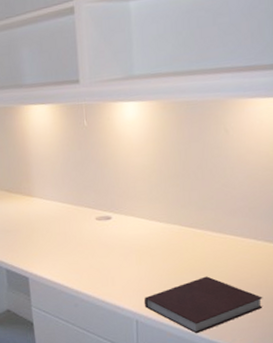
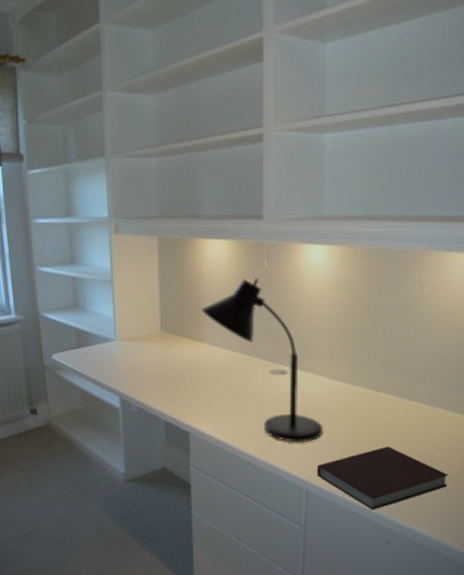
desk lamp: none [30,136,147,280] -> present [201,278,322,443]

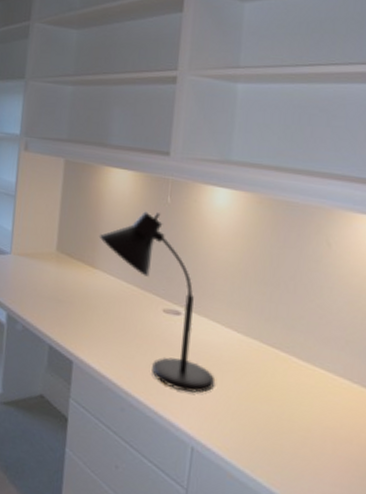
notebook: present [316,446,449,511] -> none [204,412,353,485]

